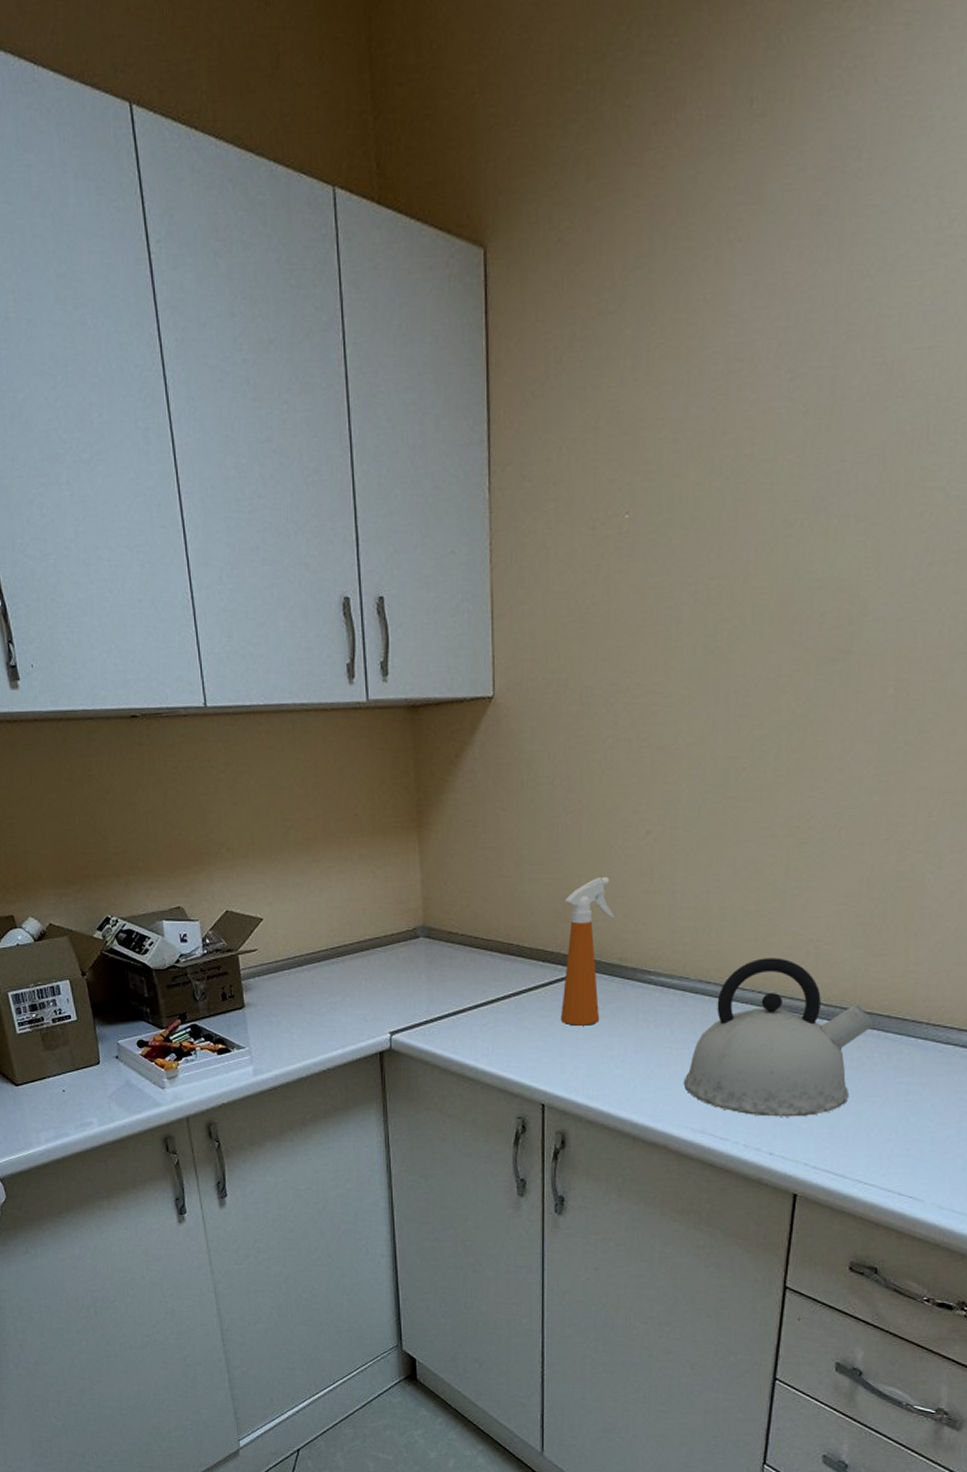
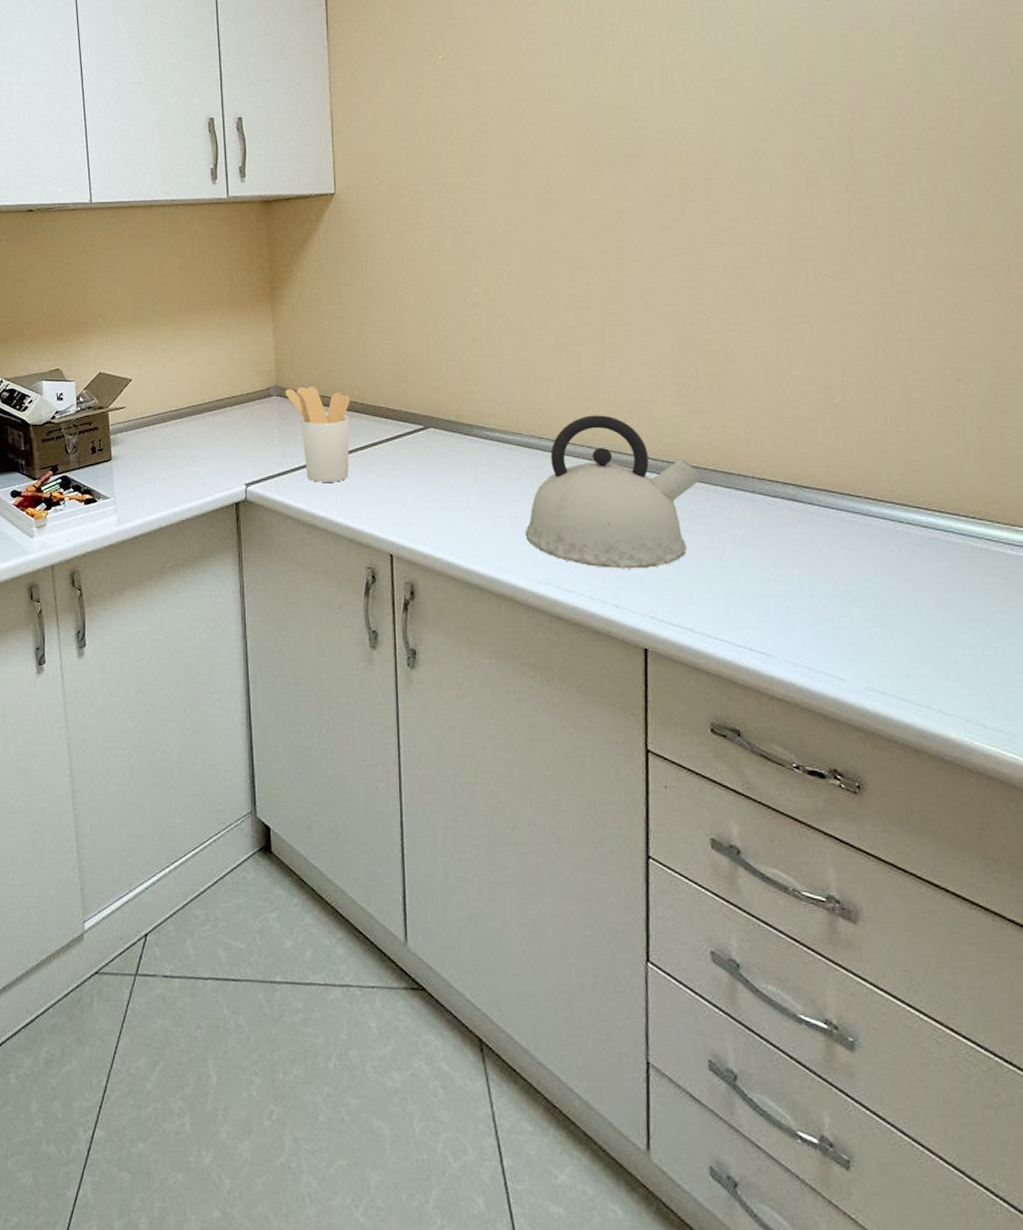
utensil holder: none [433,926,505,1030] -> present [284,386,350,482]
spray bottle: present [561,876,615,1026] -> none [404,342,450,478]

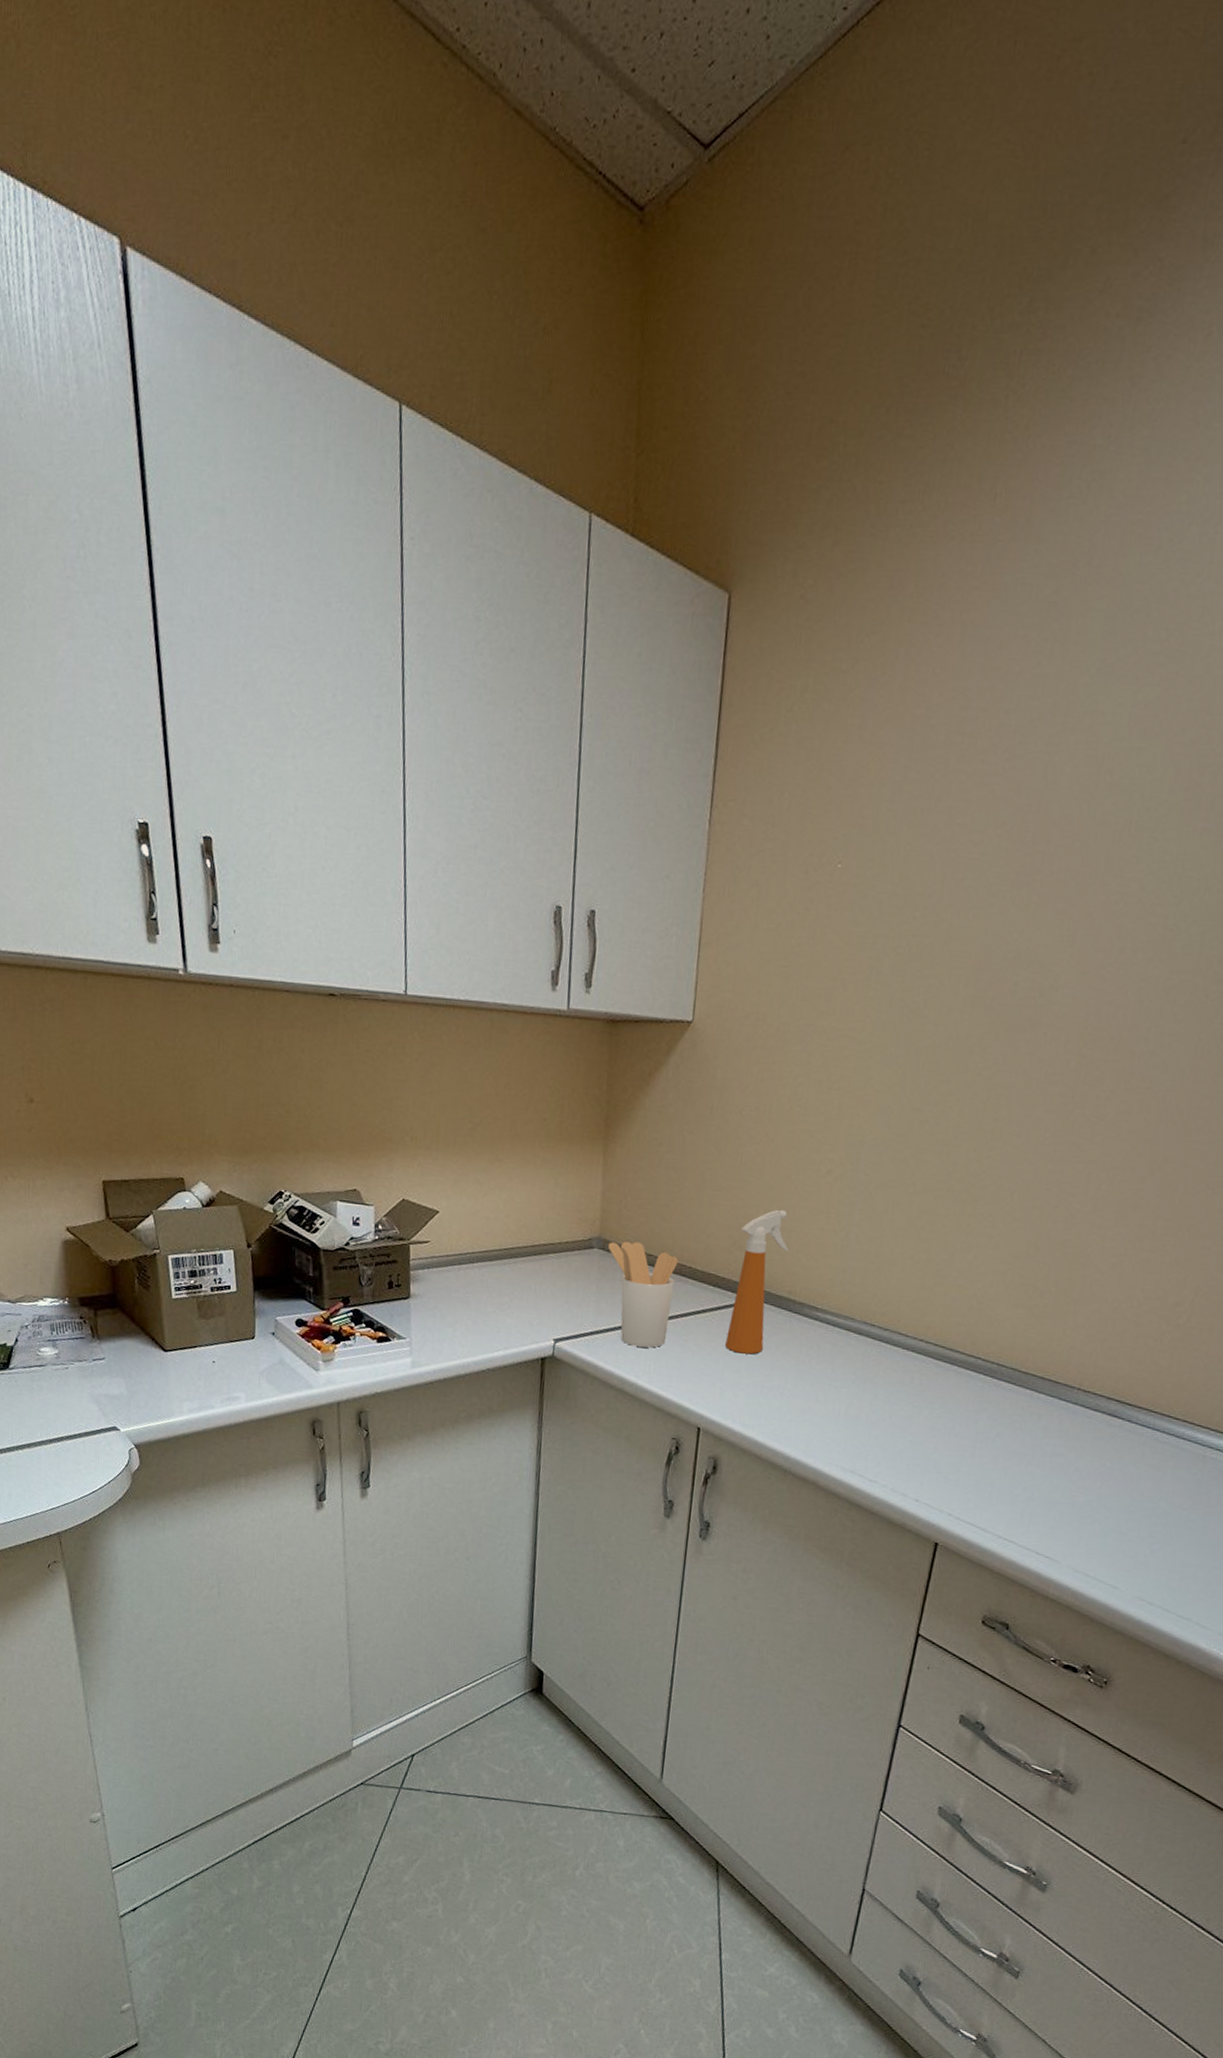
spray bottle: none [404,342,450,478] -> present [725,1209,789,1355]
kettle: present [525,415,702,569] -> none [839,1307,1028,1468]

